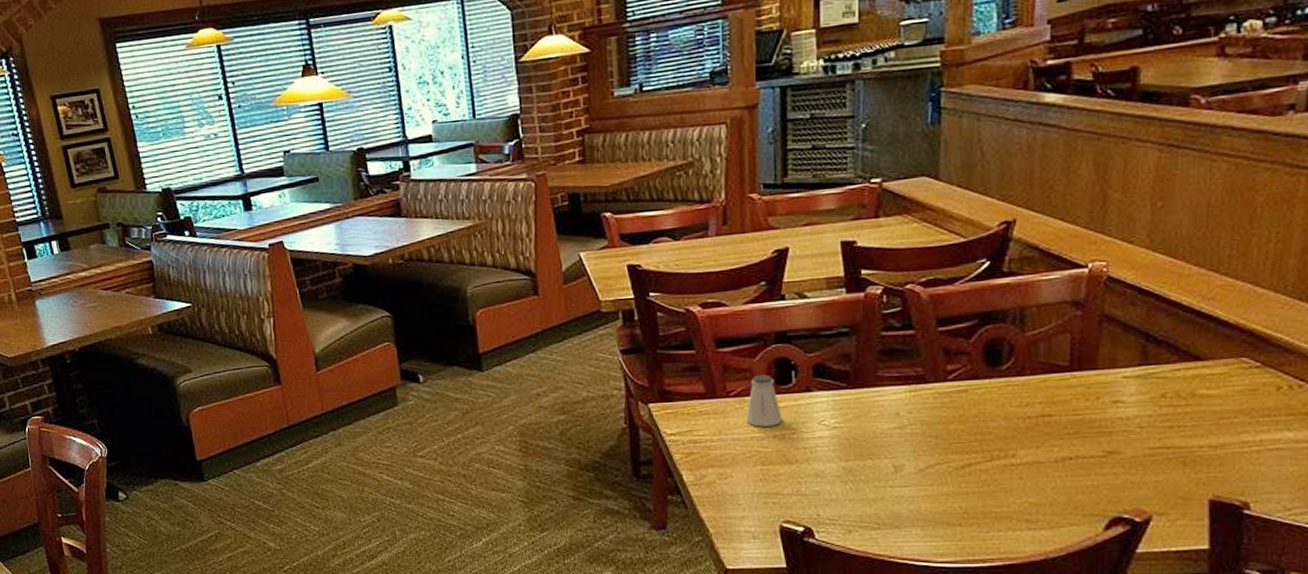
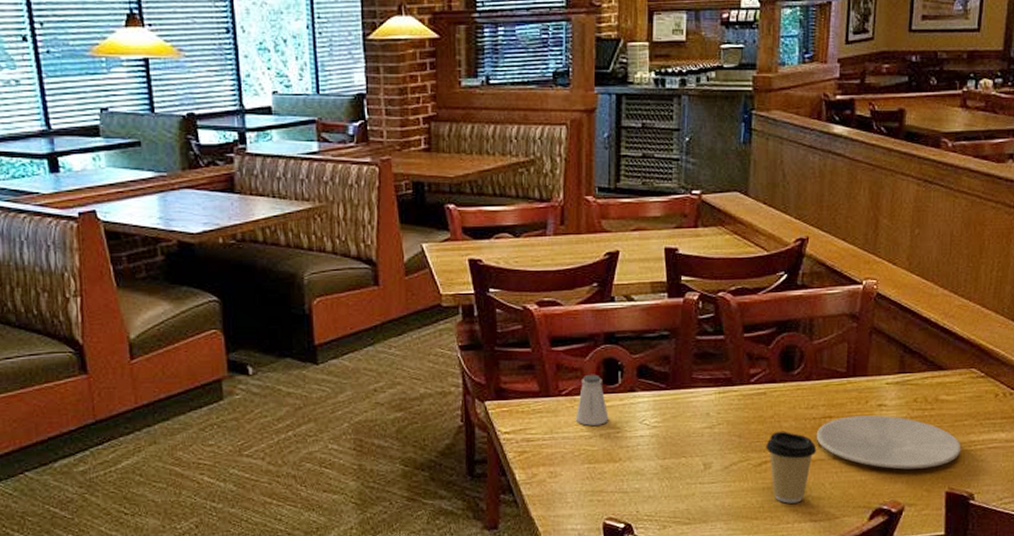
coffee cup: none [969,431,1034,510] -> present [766,431,817,504]
plate: none [1032,413,1230,474] -> present [816,415,961,470]

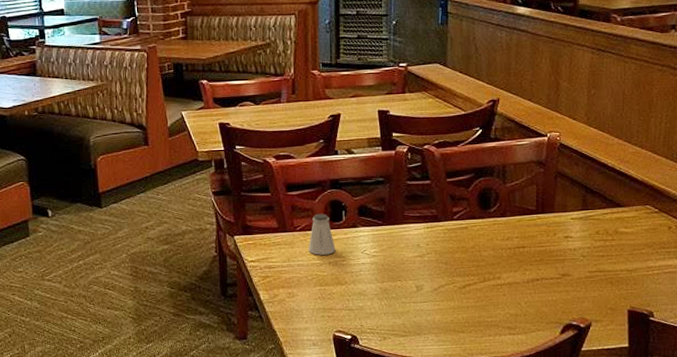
coffee cup: present [766,431,817,504] -> none [469,259,513,320]
plate: present [816,415,961,470] -> none [512,245,640,291]

